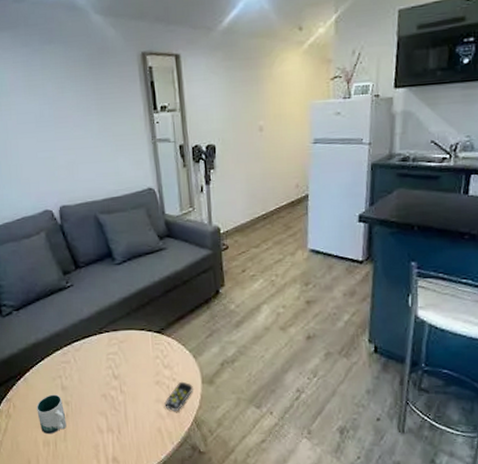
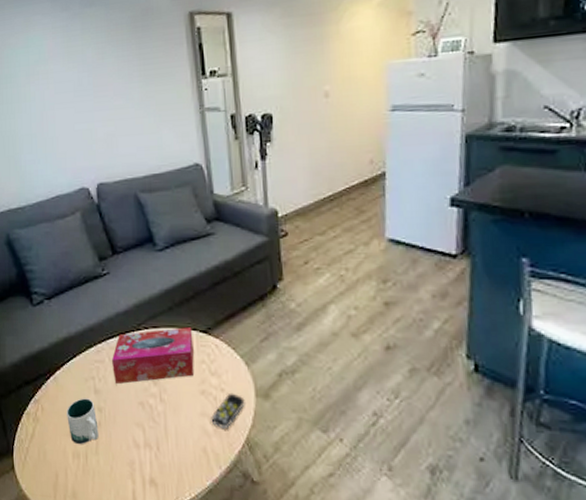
tissue box: none [77,329,150,380] -> present [112,327,195,384]

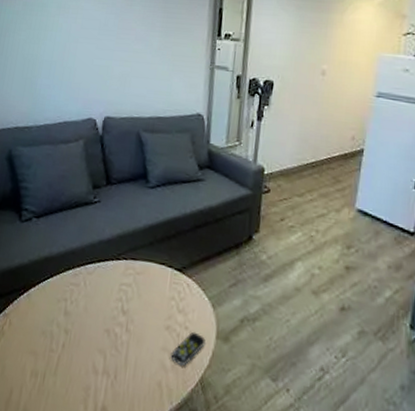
mug: present [67,398,99,445] -> none [32,318,62,364]
tissue box: present [112,327,195,384] -> none [85,261,168,311]

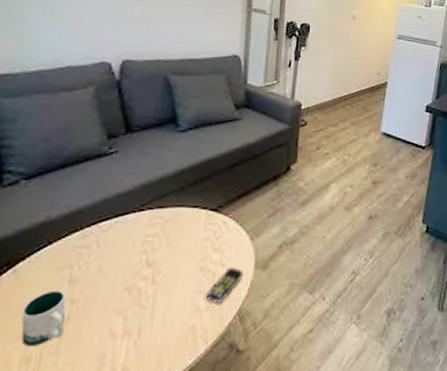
mug: none [32,318,62,364] -> present [21,290,66,348]

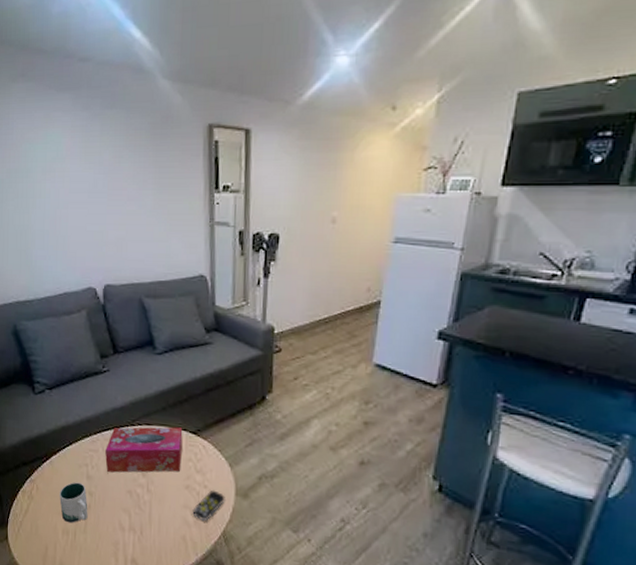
tissue box: none [98,206,202,269] -> present [105,426,183,473]

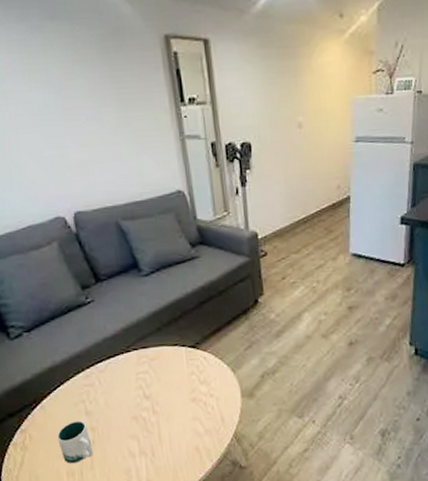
tissue box: present [105,426,183,473] -> none [102,344,185,403]
remote control: present [192,489,225,521] -> none [202,396,232,428]

